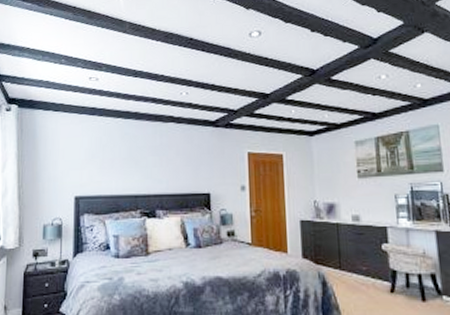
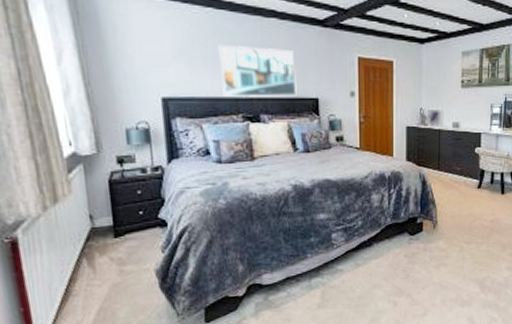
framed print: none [124,148,190,194] -> present [218,44,297,97]

